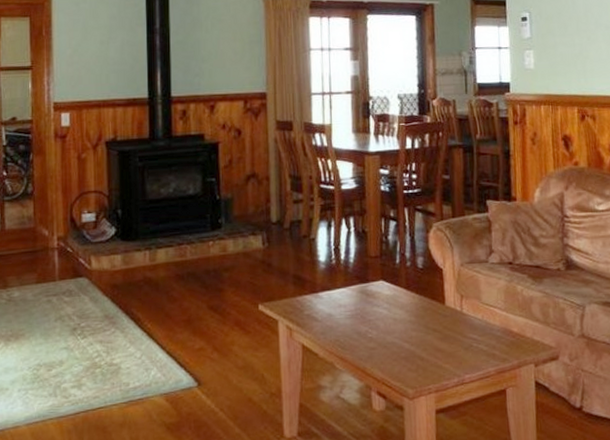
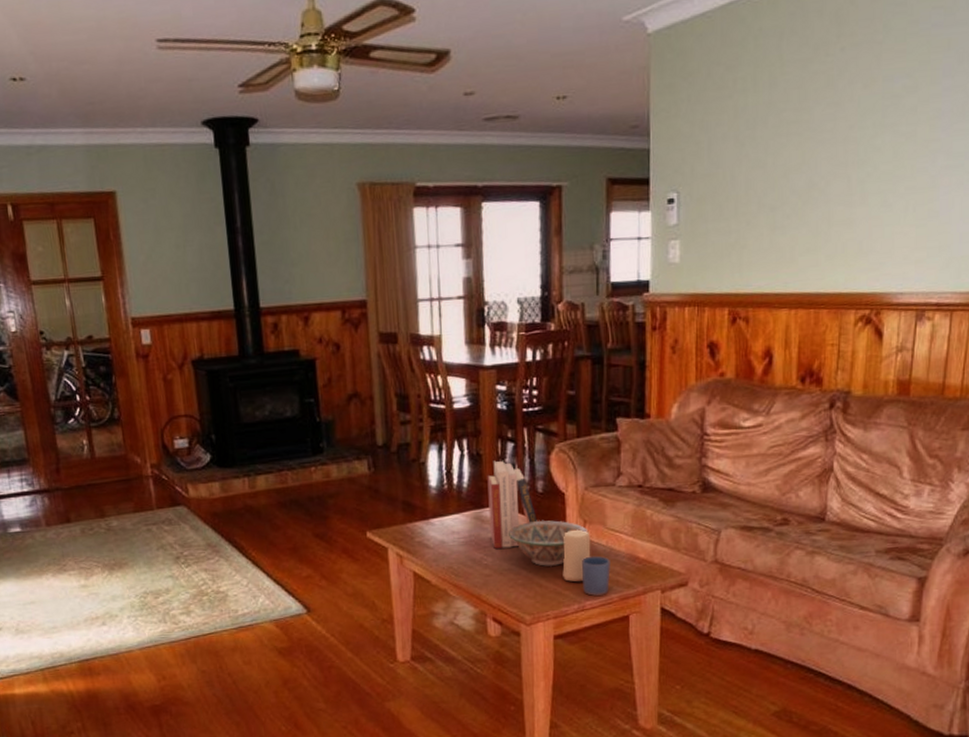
books: none [372,237,418,322] -> present [487,460,538,549]
decorative bowl: none [392,294,466,341] -> present [509,520,589,567]
candle: none [442,304,469,356] -> present [562,529,591,583]
mug: none [460,329,487,369] -> present [582,556,611,596]

